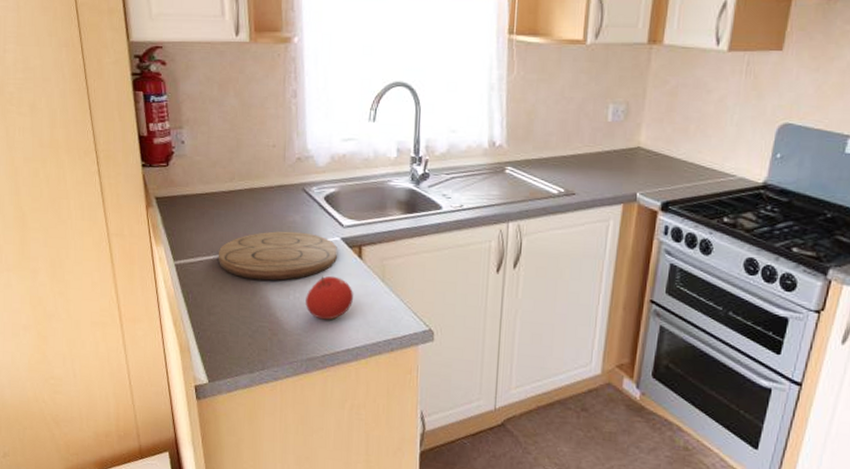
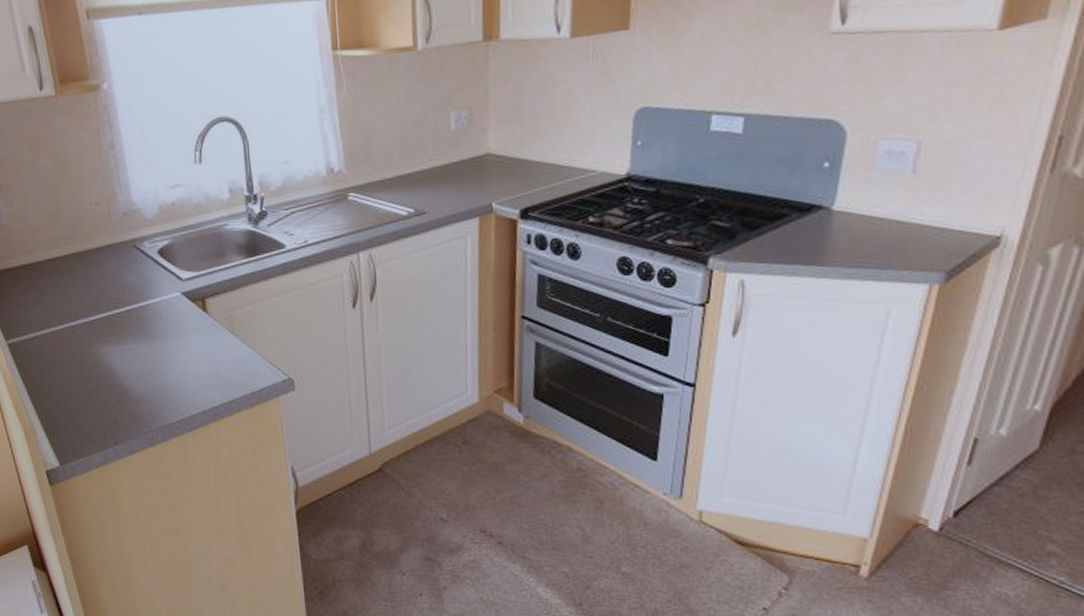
cutting board: present [218,231,337,281] -> none [51,292,180,349]
fruit: present [305,275,353,320] -> none [152,334,203,383]

